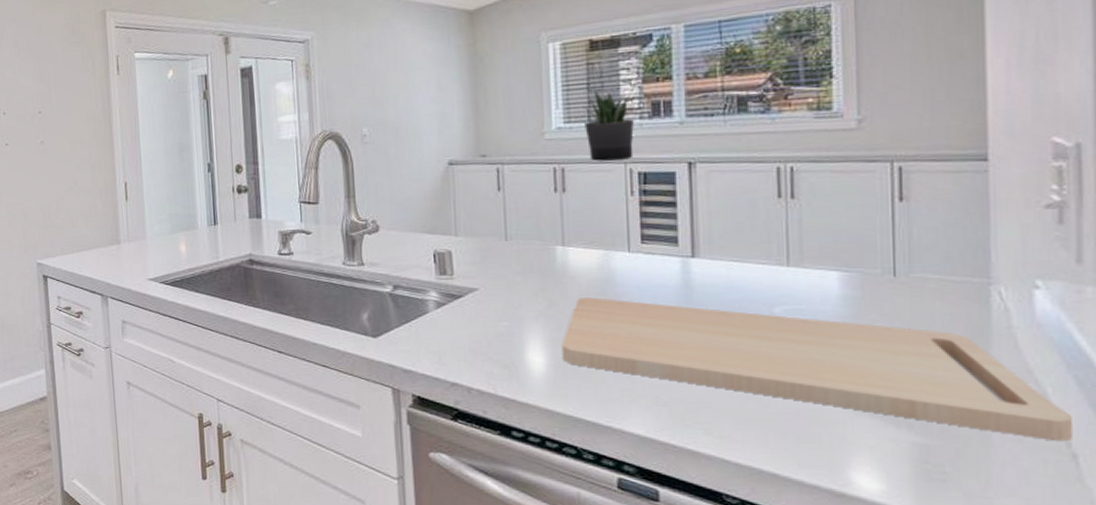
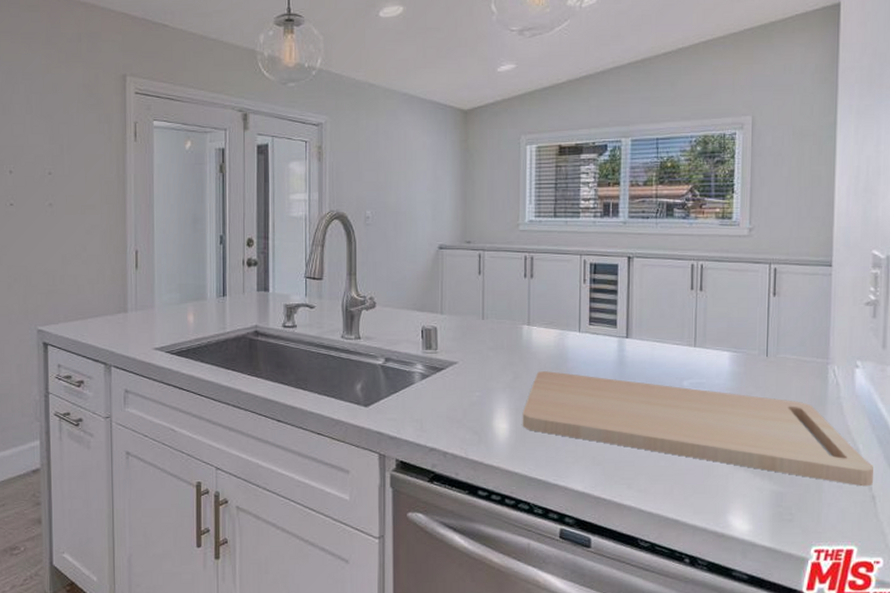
planter: present [584,88,634,162] -> none [551,188,589,253]

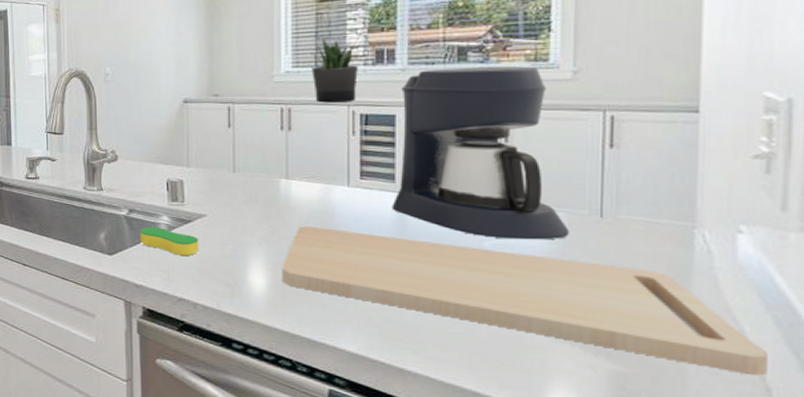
sponge: none [395,375,450,404] -> present [140,226,199,256]
planter: none [551,188,589,253] -> present [311,36,358,104]
coffee maker: none [614,222,745,378] -> present [392,66,569,240]

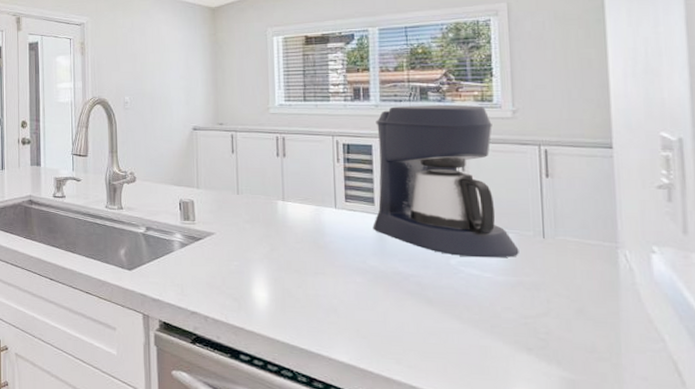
sponge: present [140,226,199,256] -> none [156,243,209,271]
cutting board: present [281,226,769,376] -> none [281,244,687,381]
planter: present [311,36,358,104] -> none [300,74,340,134]

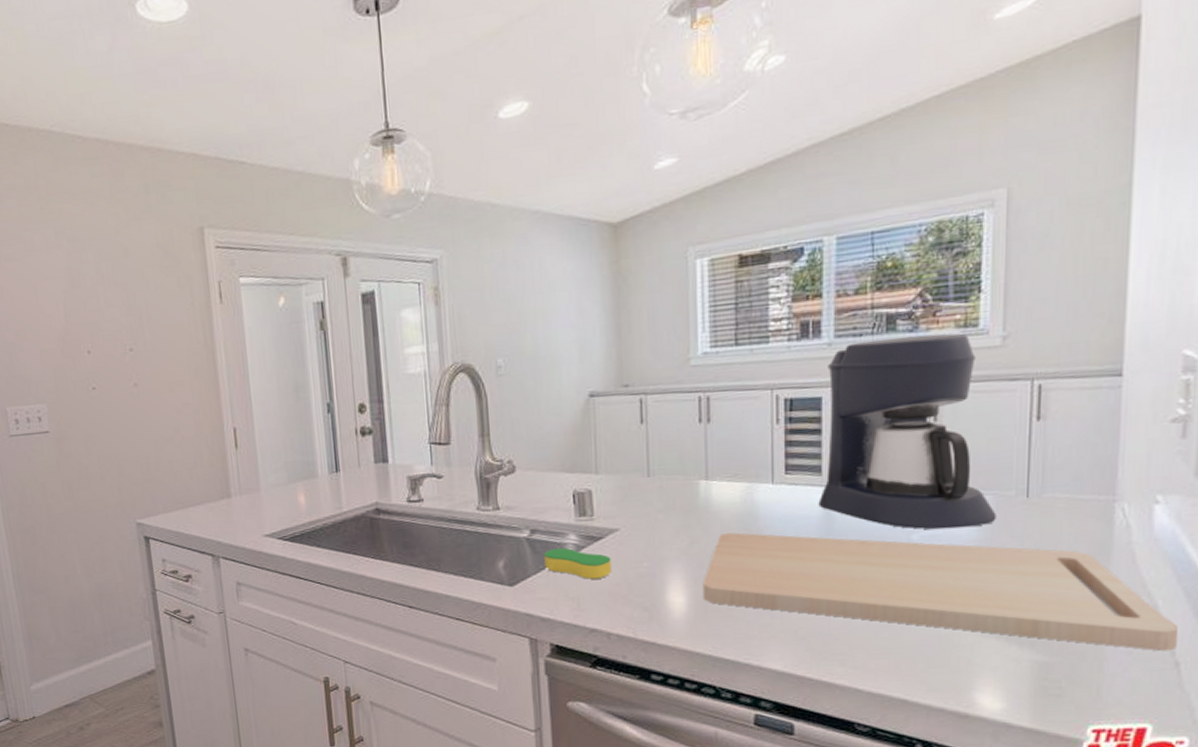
sponge: none [156,243,209,271] -> present [544,547,612,579]
cutting board: none [281,244,687,381] -> present [702,532,1178,652]

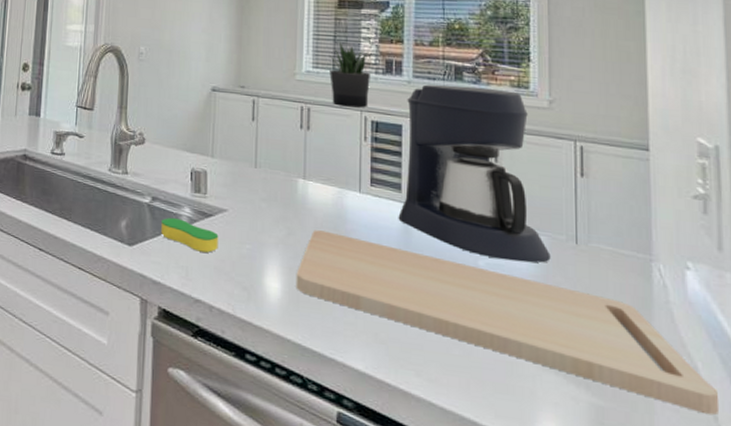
planter: none [731,308,782,388] -> present [329,41,370,108]

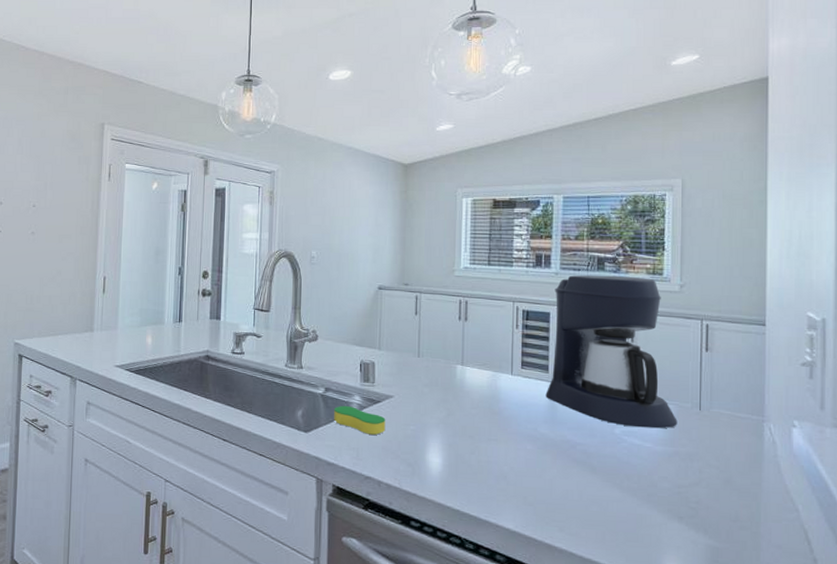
cutting board: present [296,230,720,416] -> none [455,410,815,549]
planter: present [329,41,370,108] -> none [485,238,522,300]

